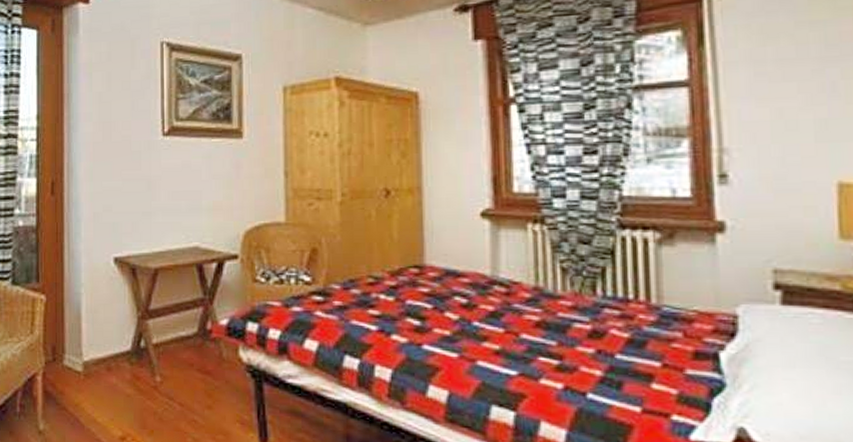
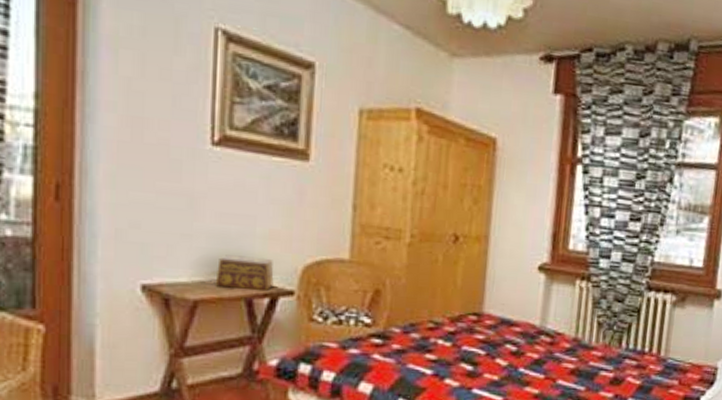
decorative box: none [171,227,220,257] -> present [215,255,274,292]

